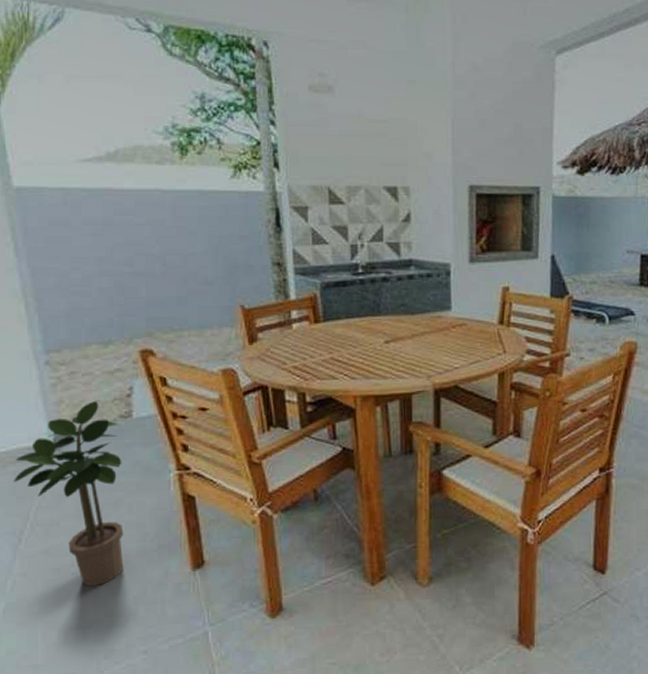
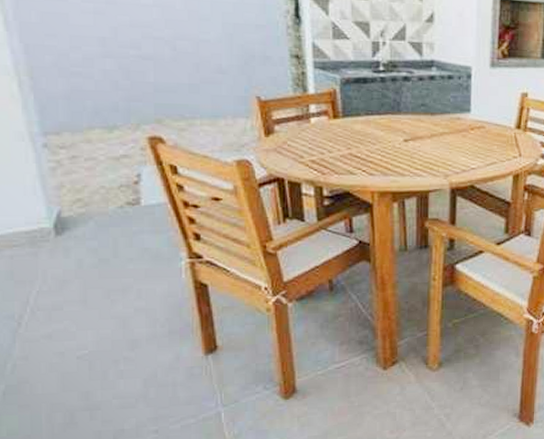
potted plant: present [13,401,124,587] -> none [10,187,133,370]

